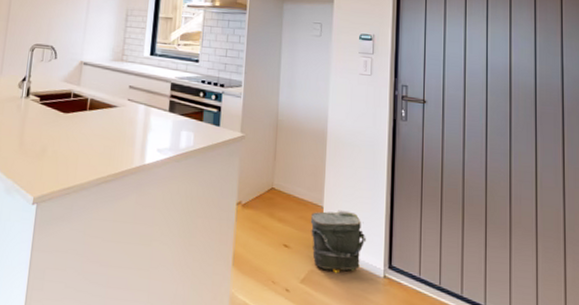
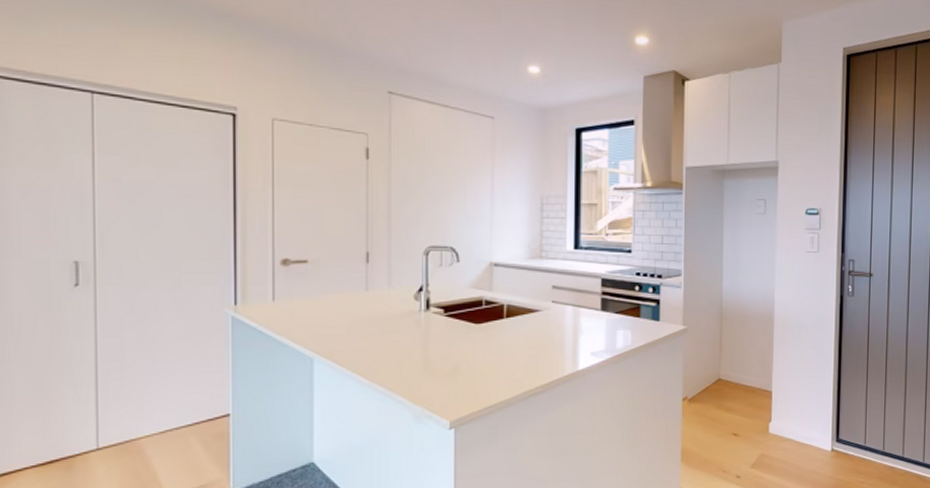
bag: present [310,210,366,273] -> none [759,392,814,454]

